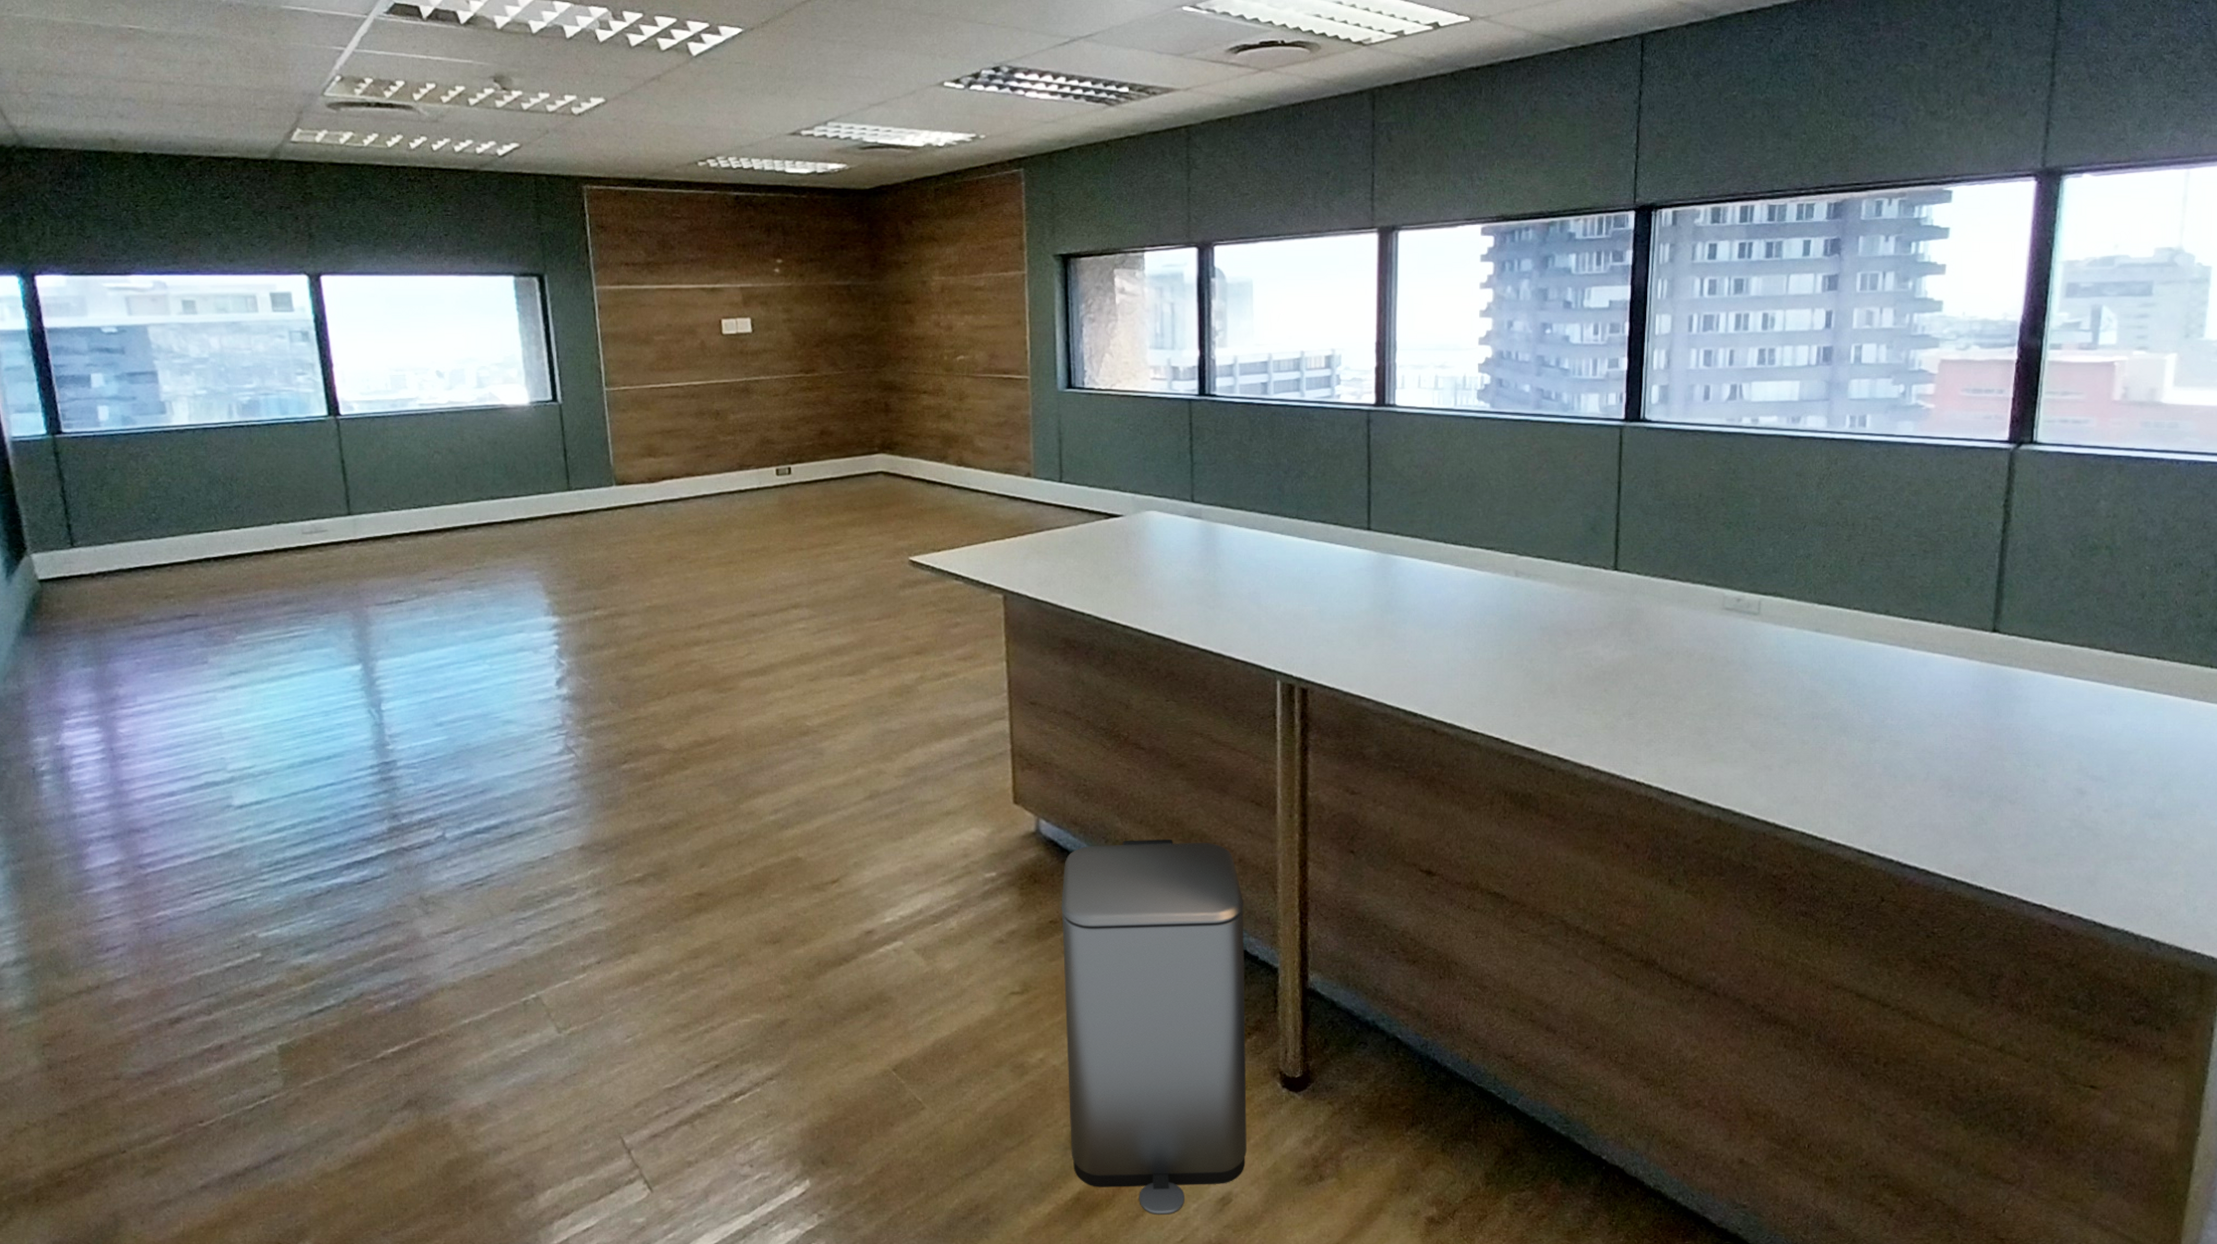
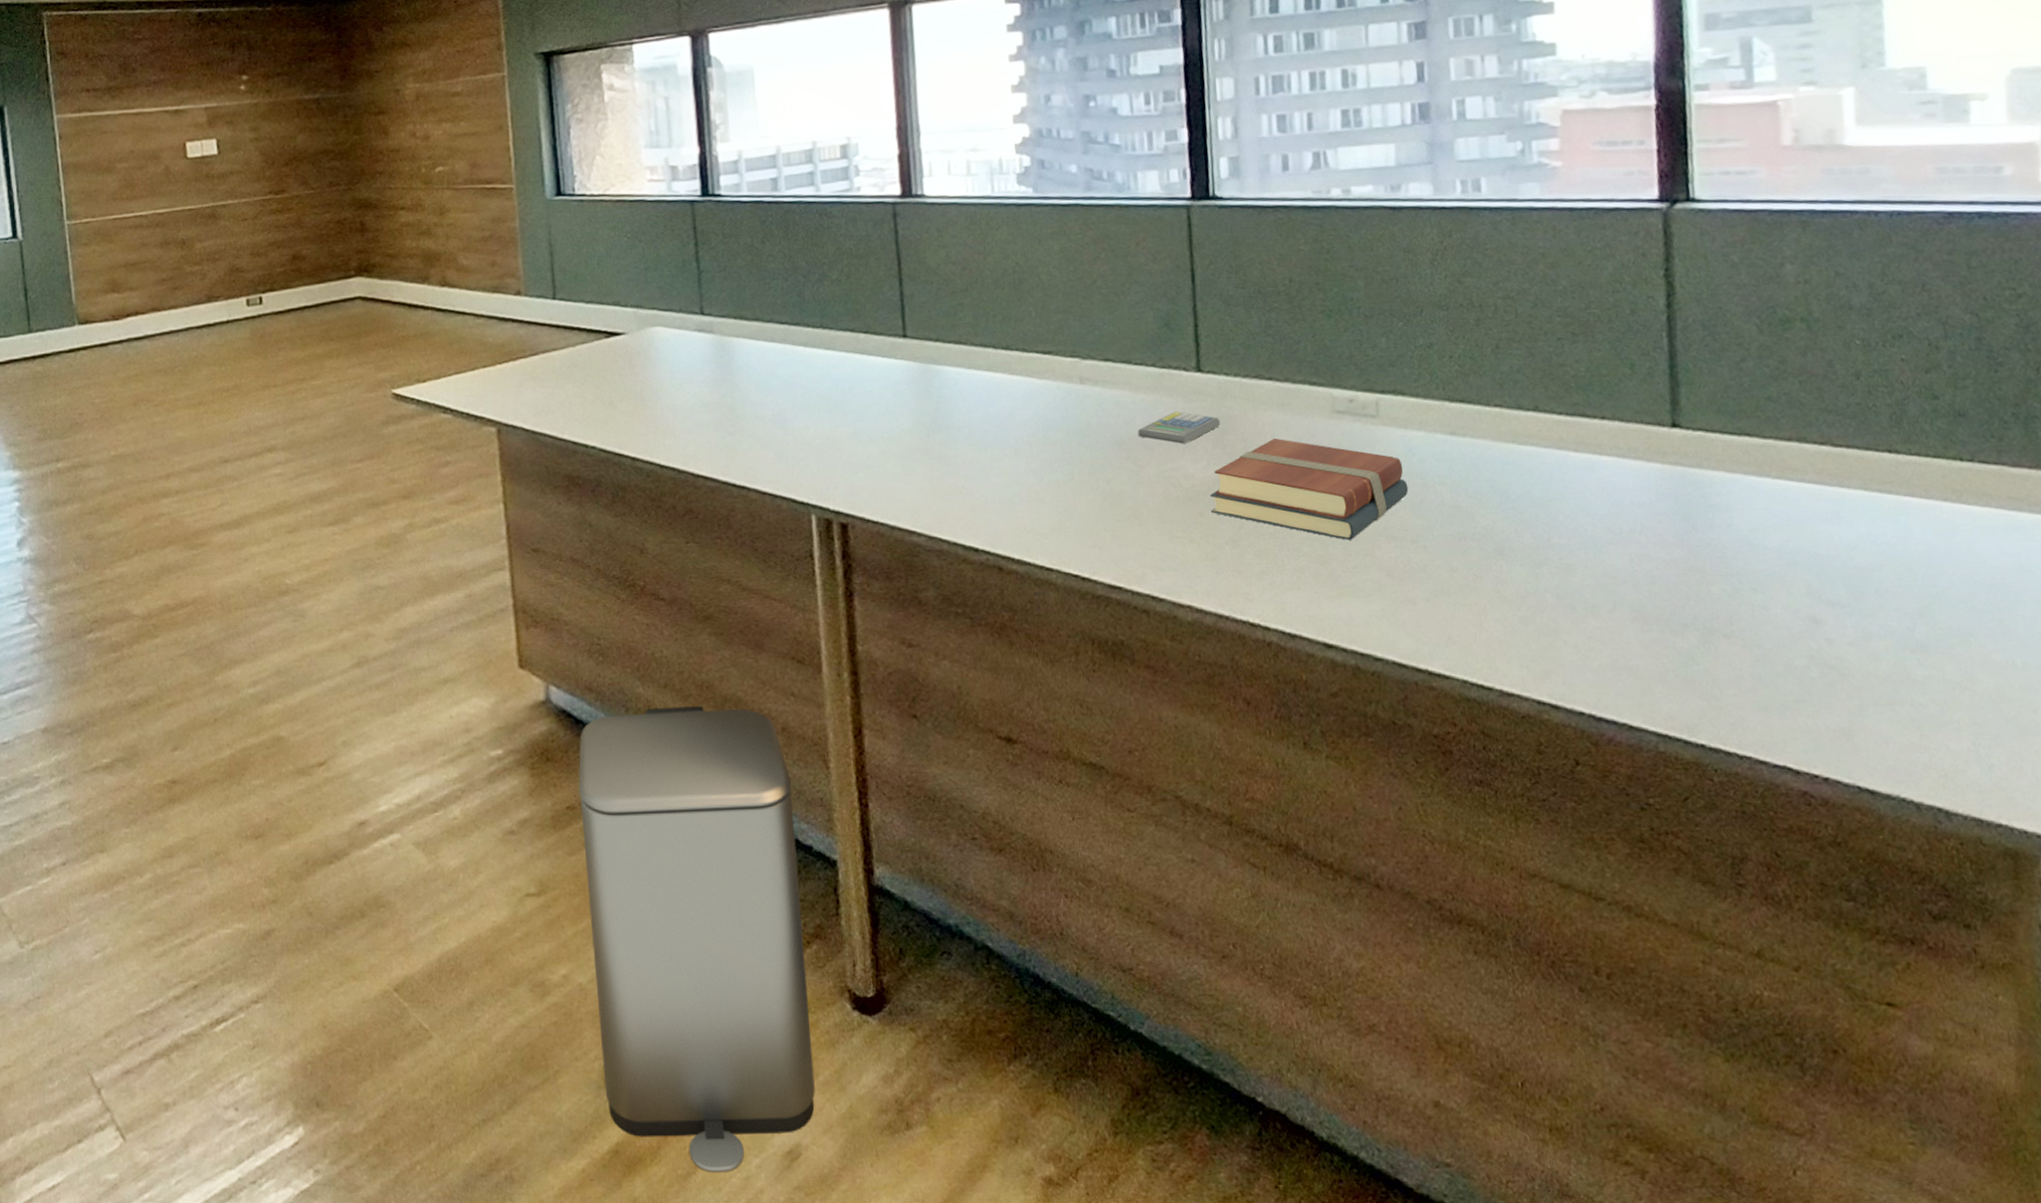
calculator: none [1560,603,1629,632] -> present [1137,411,1220,445]
books: none [1613,628,1777,716] -> present [1210,437,1409,540]

